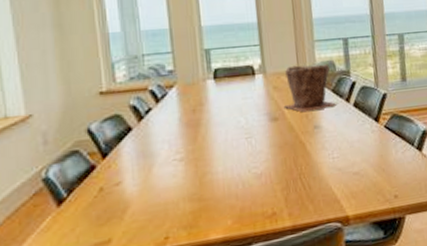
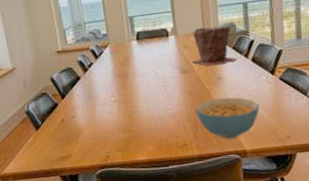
cereal bowl: none [288,150,364,203] -> present [196,97,260,139]

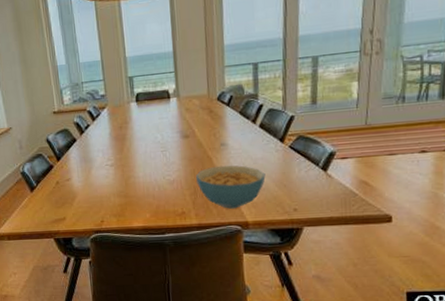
plant pot: present [192,25,238,66] -> none [194,88,244,132]

